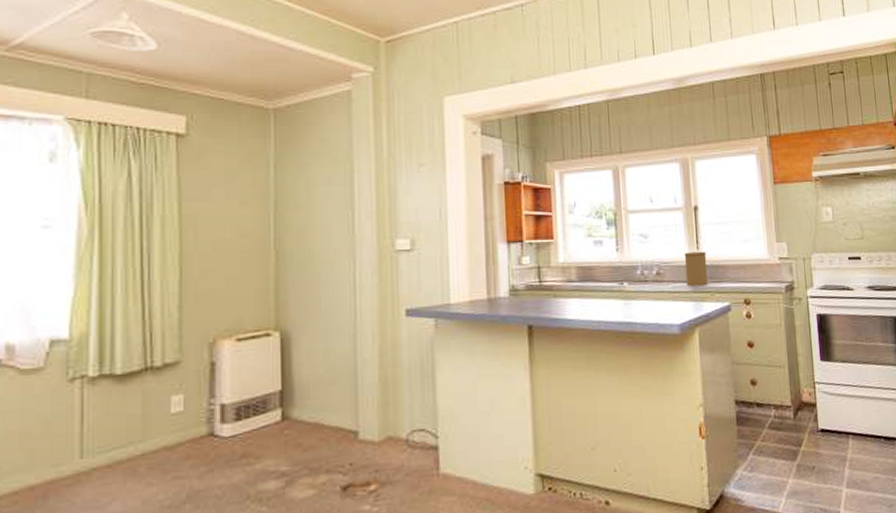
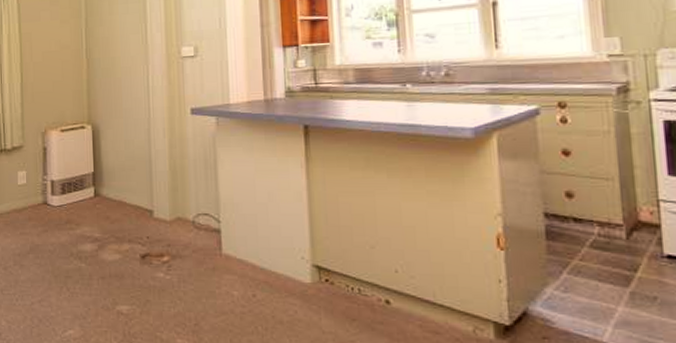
canister: present [684,251,708,287] -> none [479,50,510,88]

